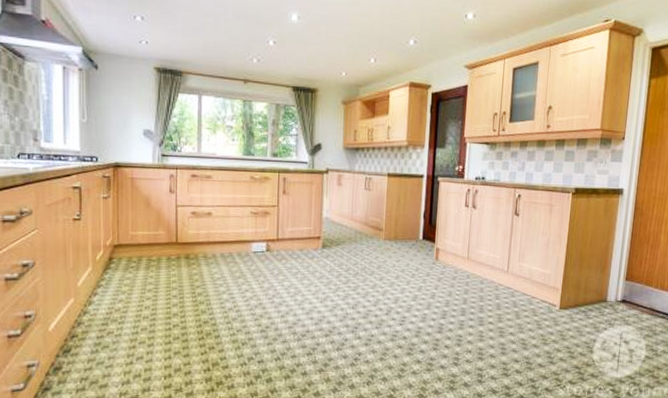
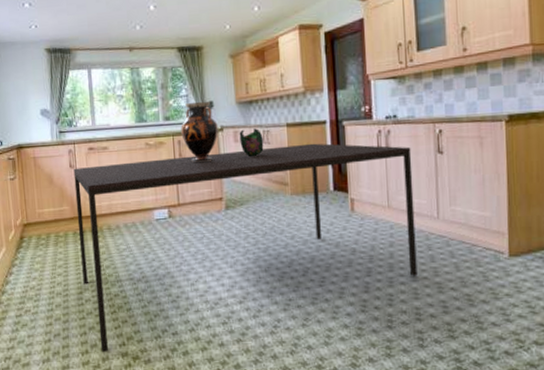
dining table: none [172,193,493,377] -> present [73,143,418,353]
vase: none [287,142,324,202] -> present [181,101,218,163]
decorative bowl: none [343,174,365,200] -> present [239,128,264,156]

